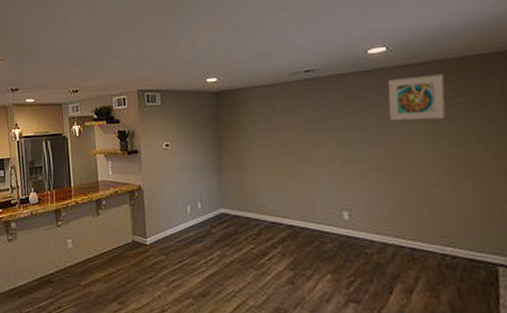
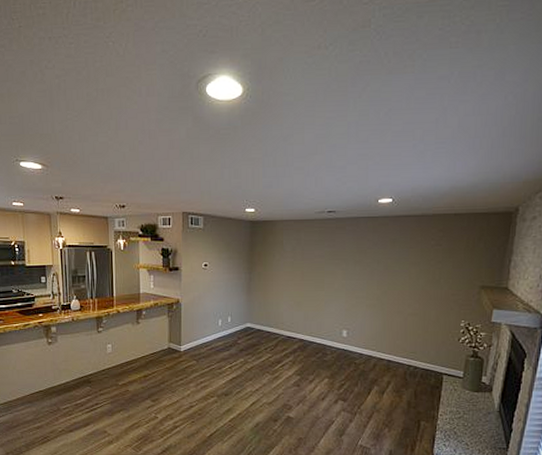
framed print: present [388,74,446,122] -> none [387,226,431,262]

